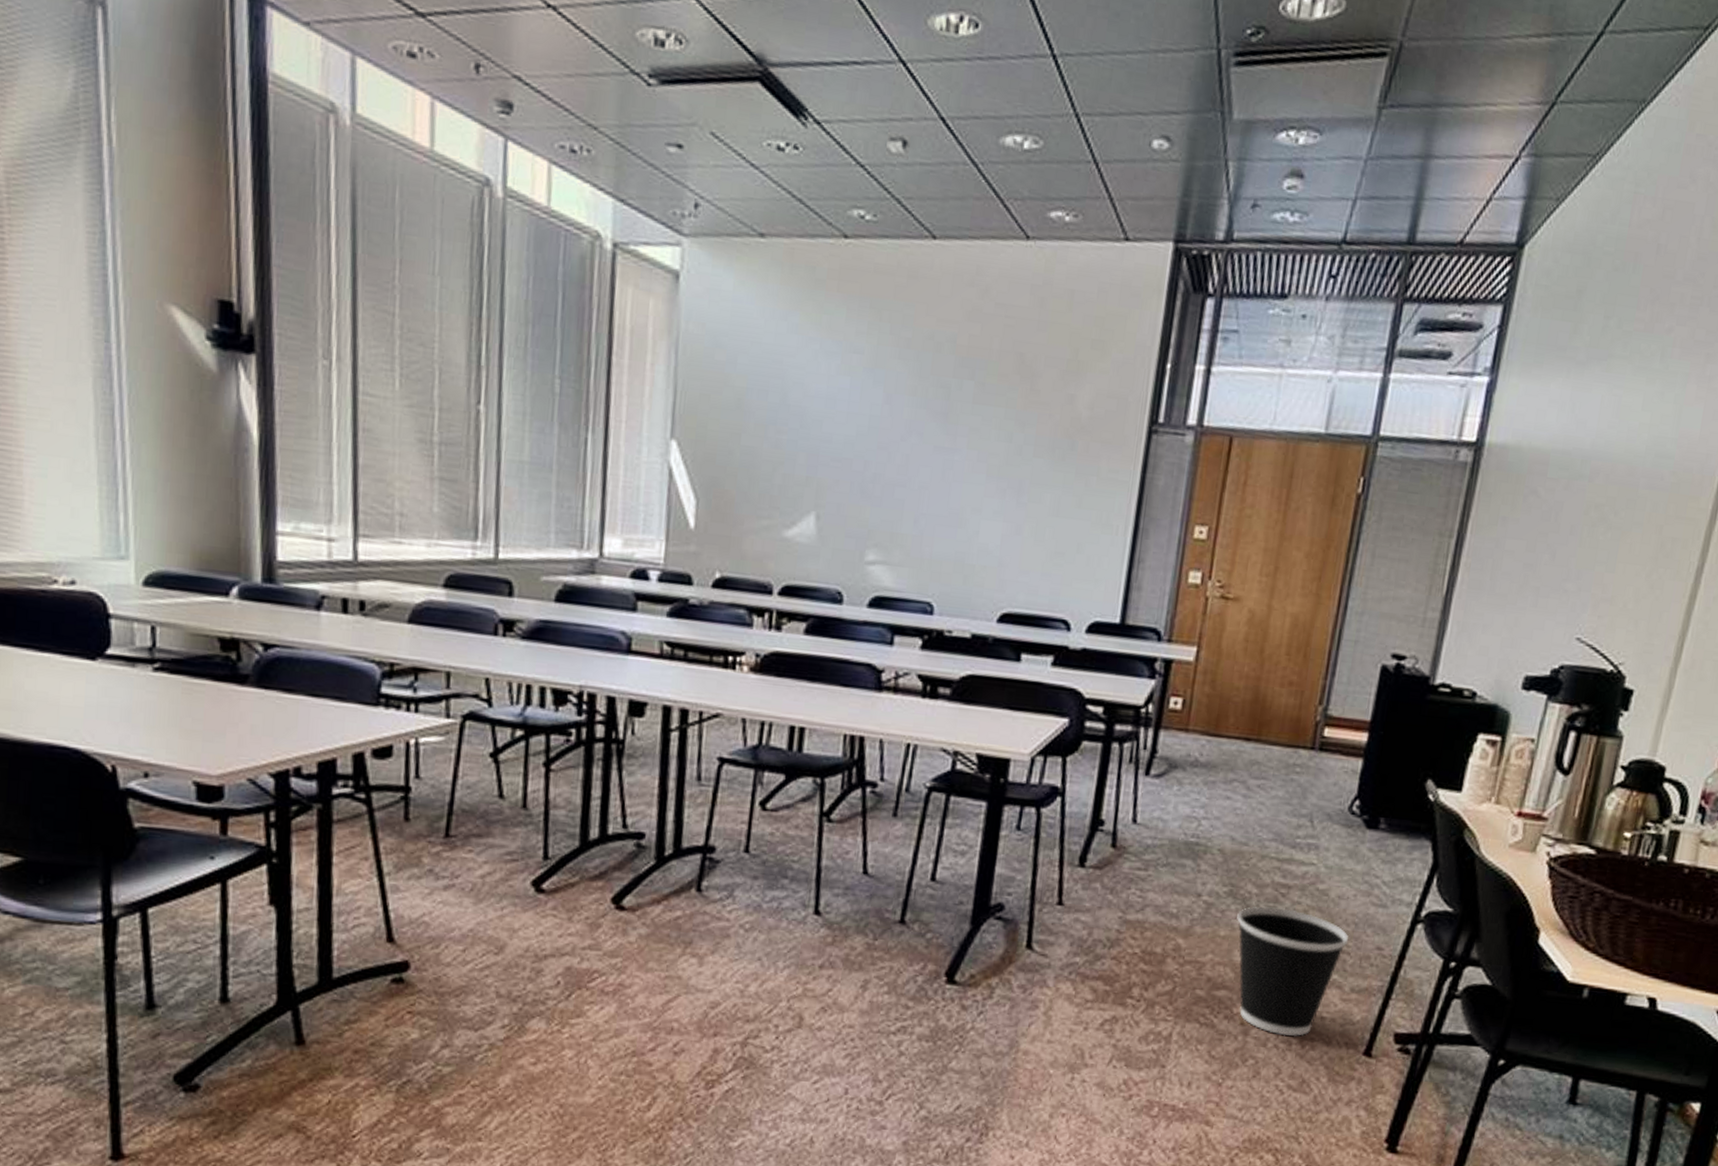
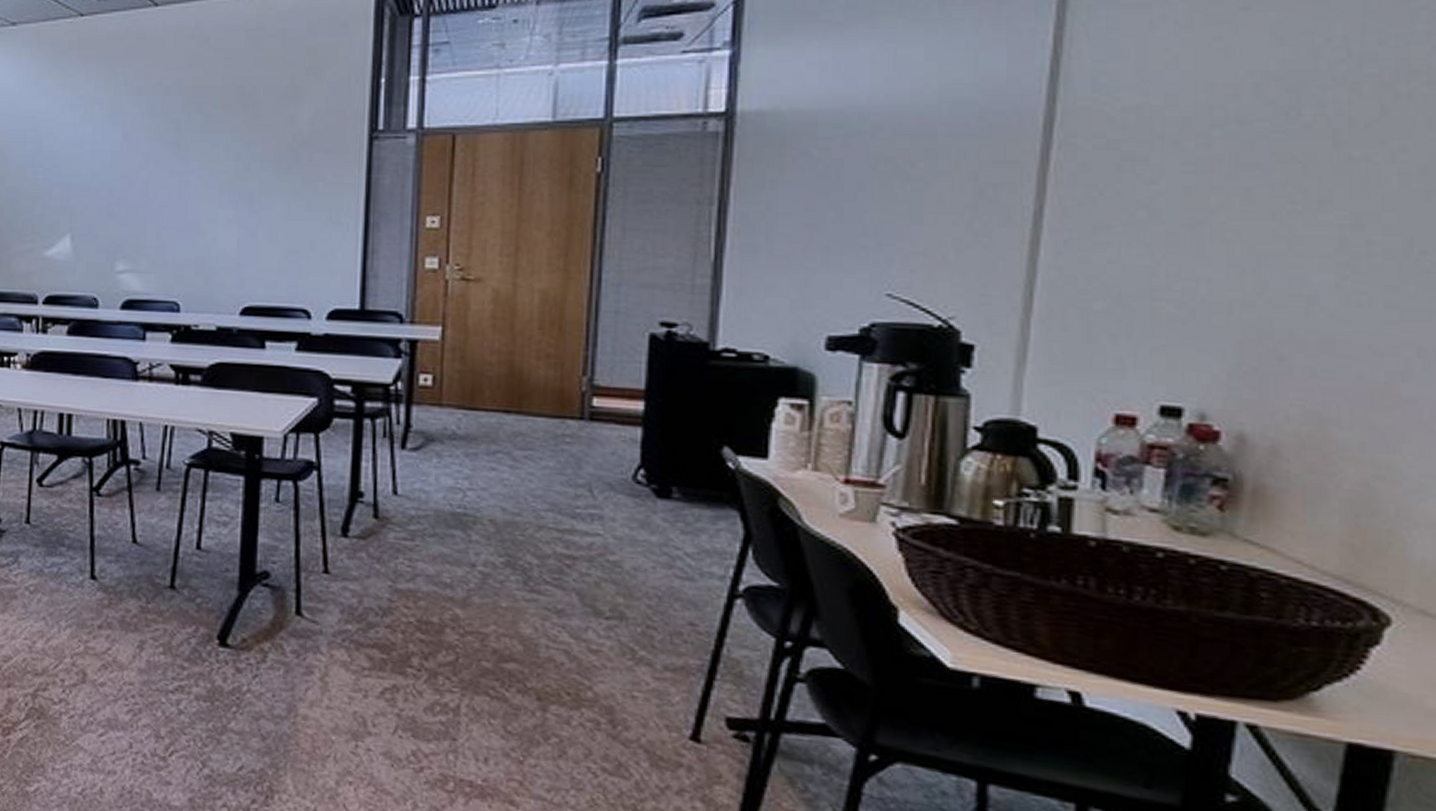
wastebasket: present [1237,906,1349,1037] -> none [518,577,653,716]

